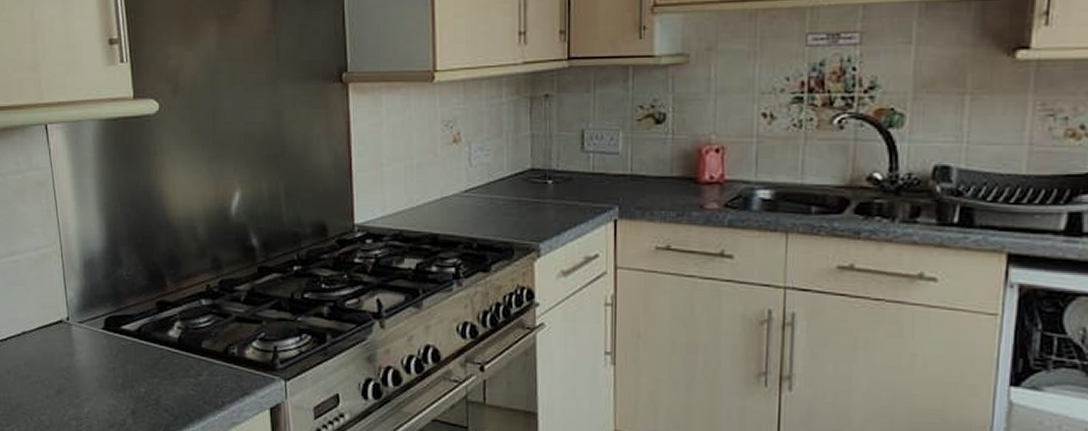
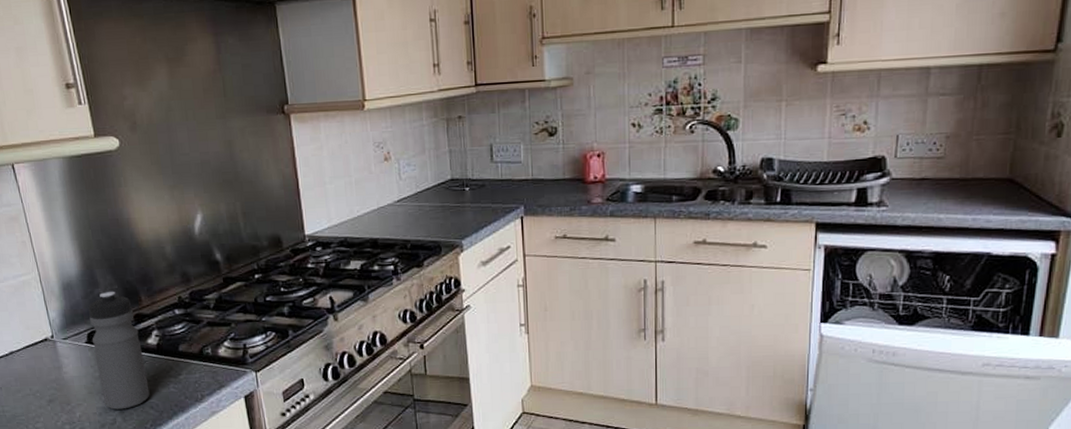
water bottle: none [109,272,166,410] -> present [88,291,150,410]

